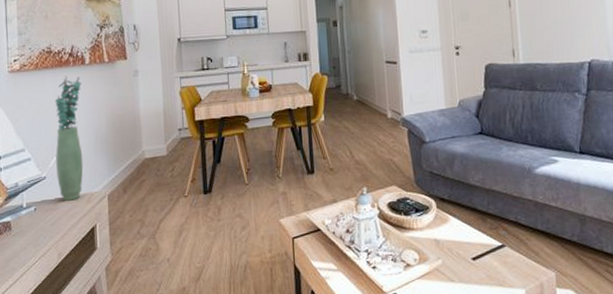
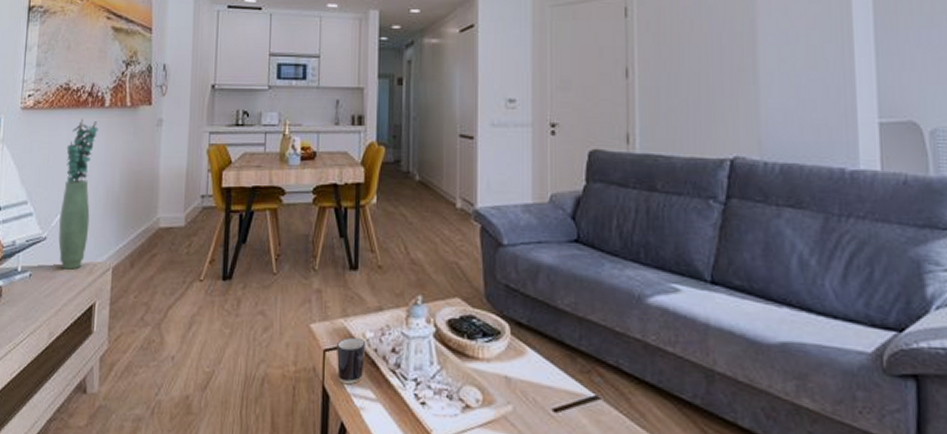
mug: none [302,225,326,262] -> present [336,337,366,385]

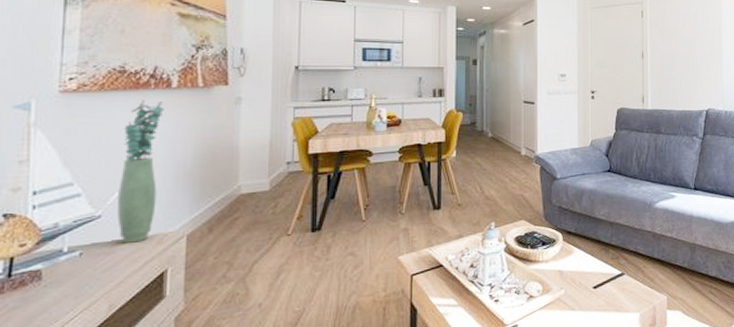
mug: present [336,337,366,385] -> none [422,261,449,298]

